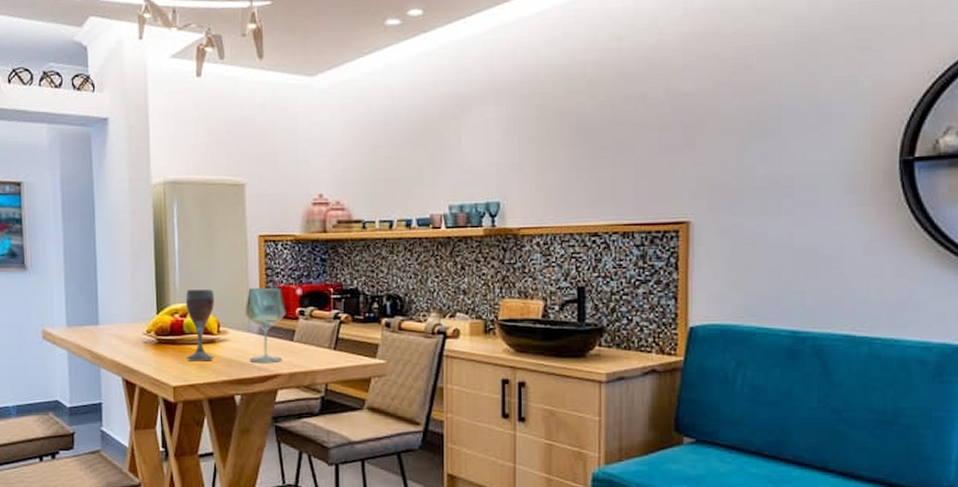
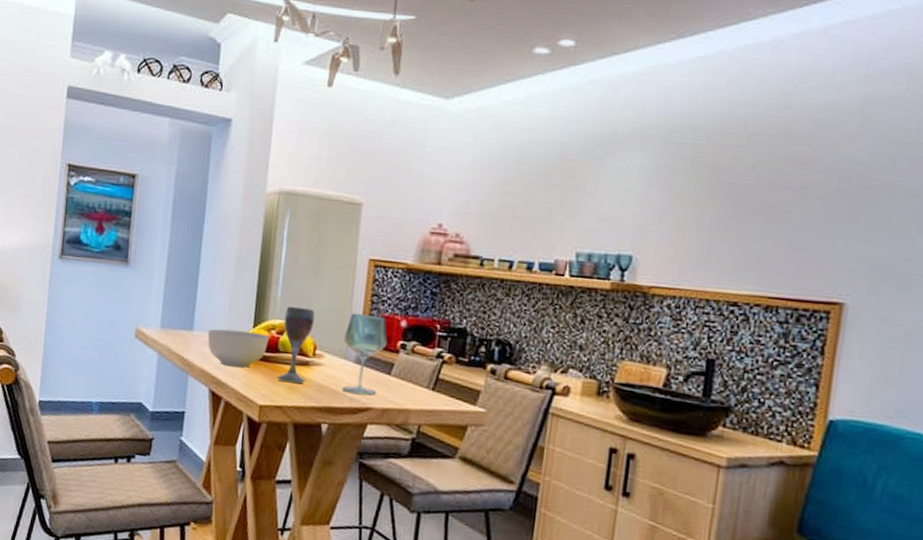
bowl: none [113,319,174,353] -> present [207,329,269,368]

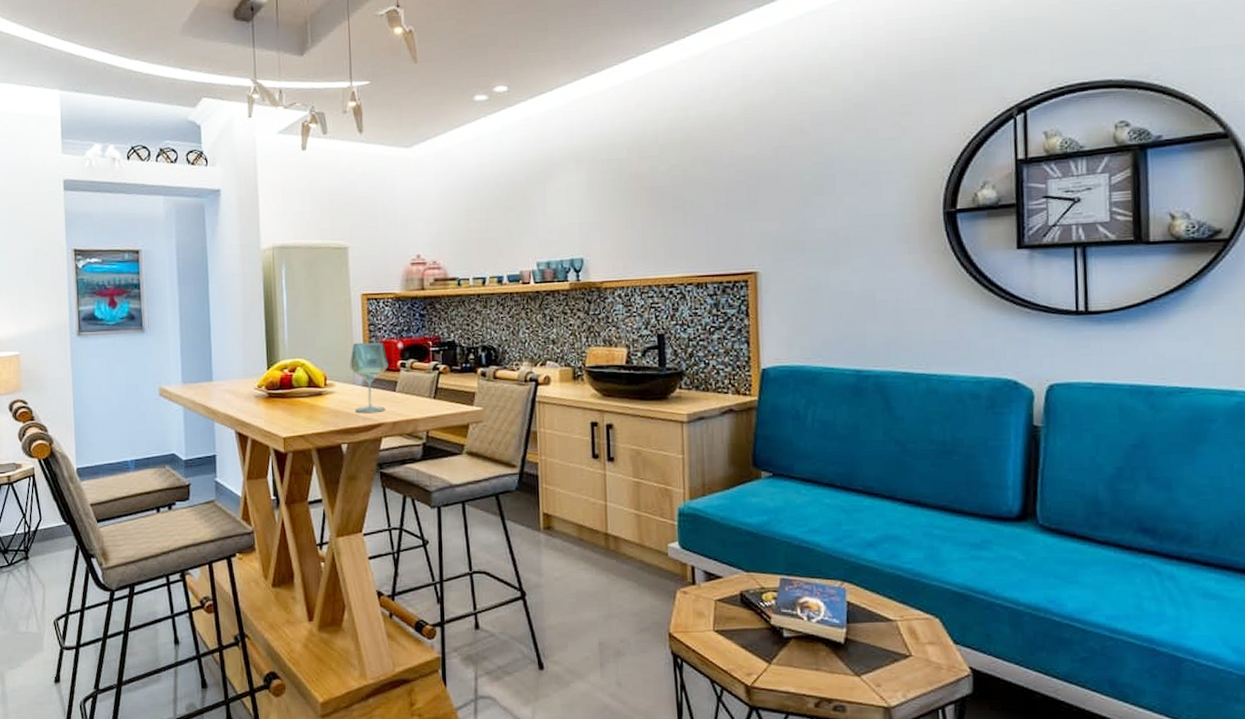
bowl: present [207,329,269,368] -> none [226,374,283,407]
cup: present [277,307,315,384] -> none [293,345,322,413]

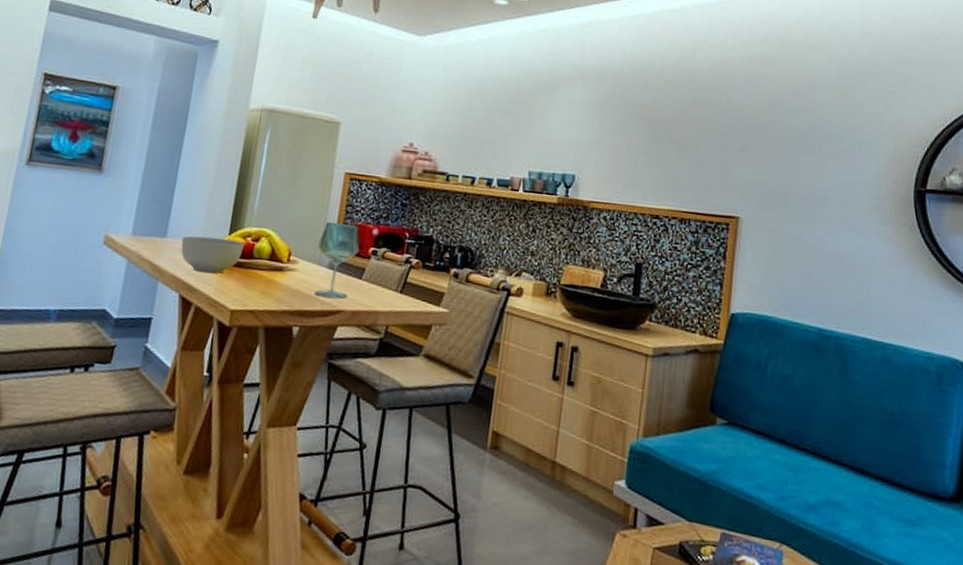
bowl: none [226,374,283,407] -> present [181,236,245,273]

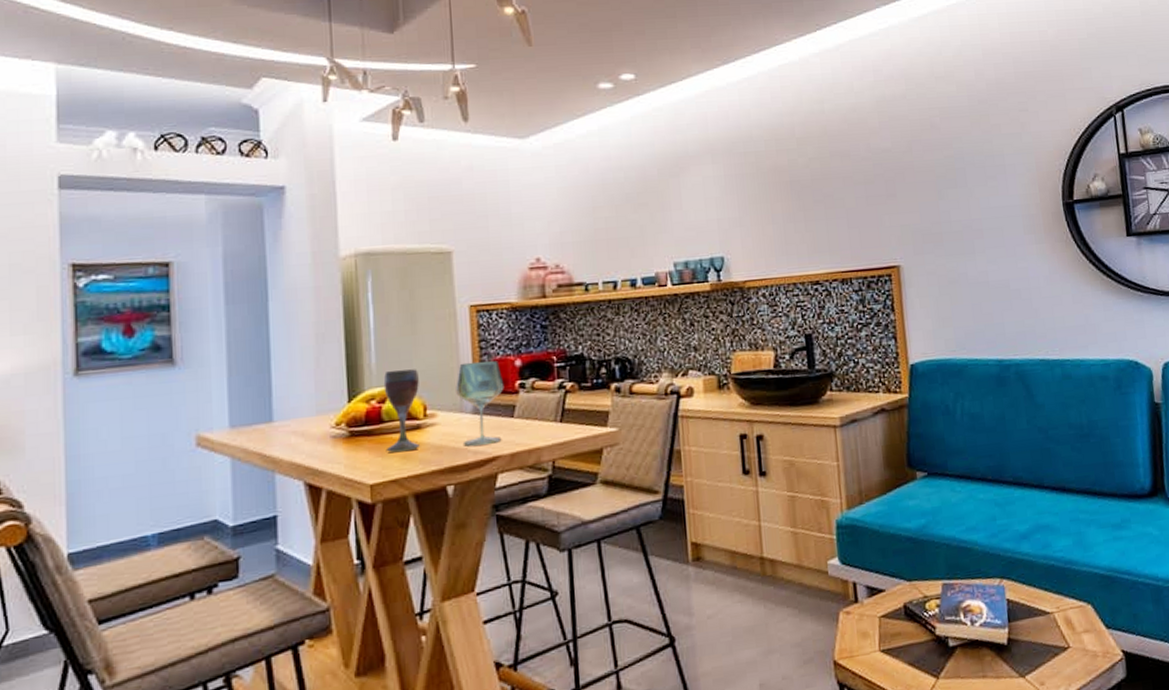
bowl: present [181,236,245,273] -> none [292,407,370,451]
cup: none [250,215,291,288] -> present [383,369,421,453]

